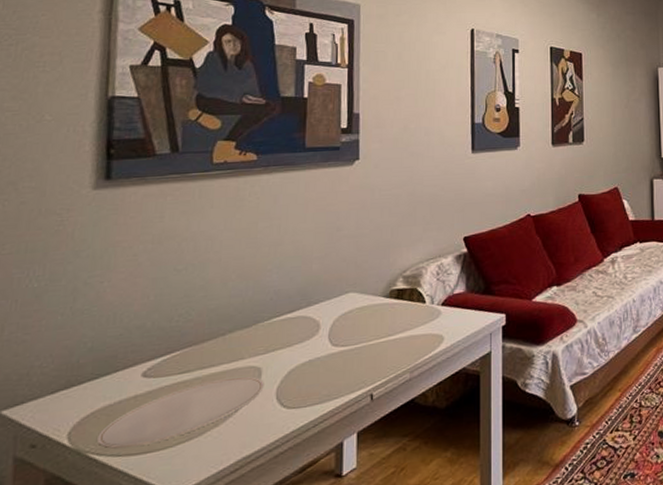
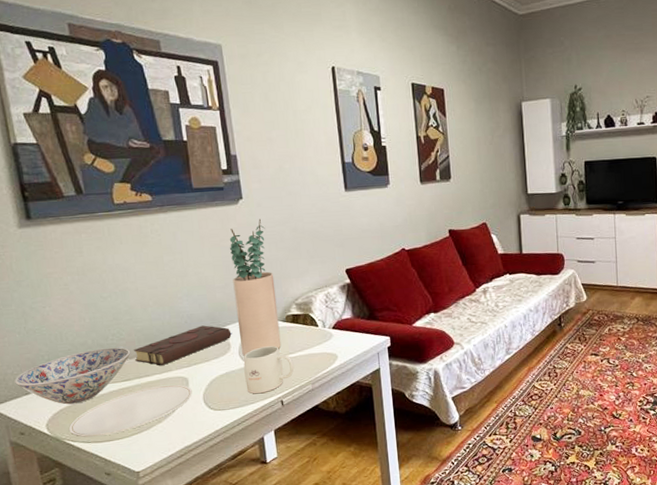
bowl: none [41,330,197,406] -> present [14,347,131,405]
book: none [201,302,325,353] -> present [134,325,233,365]
mug: none [331,326,392,387] -> present [243,346,295,394]
vase: none [332,181,382,339] -> present [229,218,282,356]

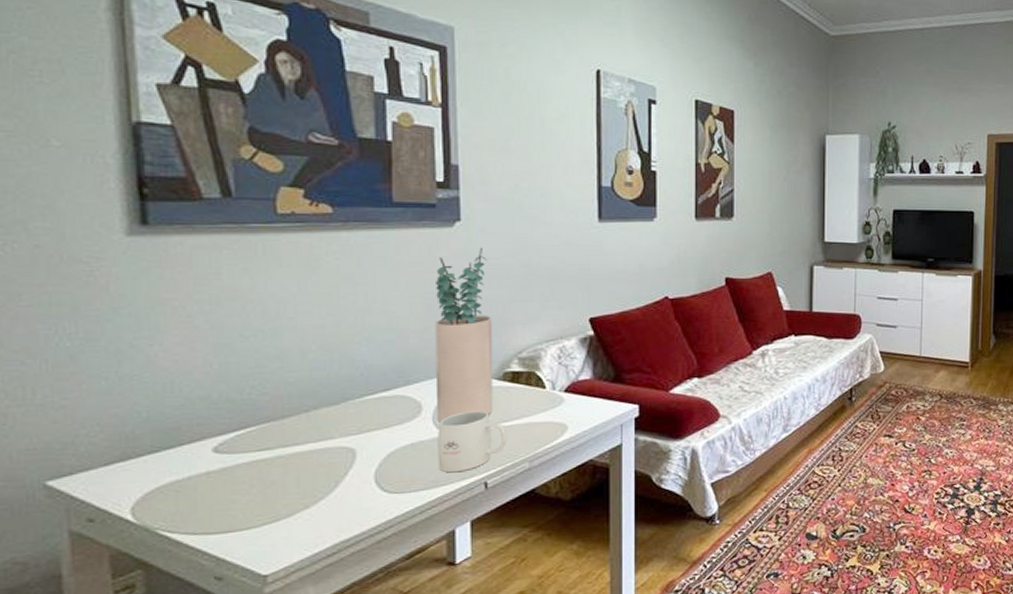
bowl: present [14,347,131,405] -> none [90,404,275,481]
plate: present [68,384,192,438] -> none [165,457,360,527]
book: present [134,325,233,365] -> none [281,380,427,431]

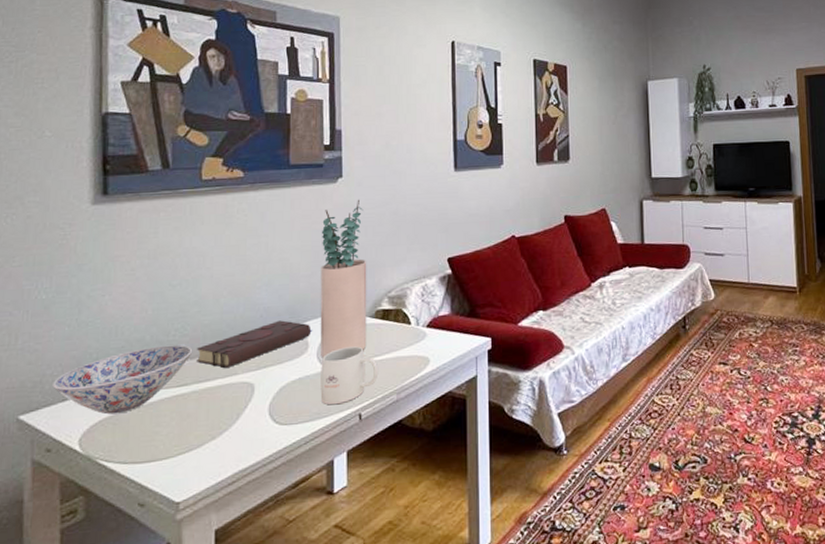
bowl: none [90,404,275,481] -> present [52,344,193,415]
book: none [281,380,427,431] -> present [197,320,313,368]

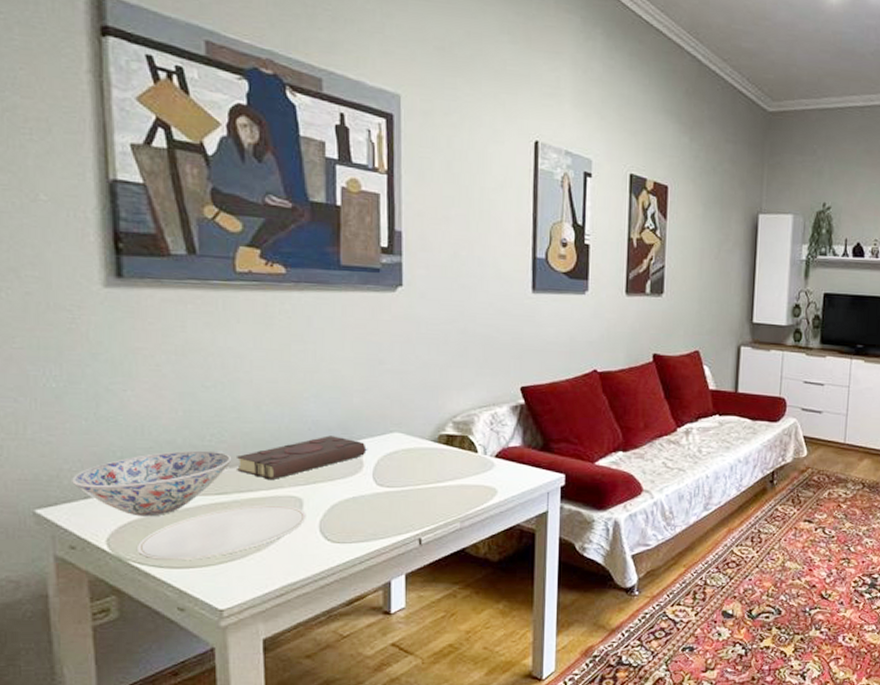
plate: none [104,391,257,457] -> present [136,504,306,561]
vase: present [320,199,367,358] -> none [376,313,430,479]
mug: present [320,346,379,406] -> none [377,470,441,528]

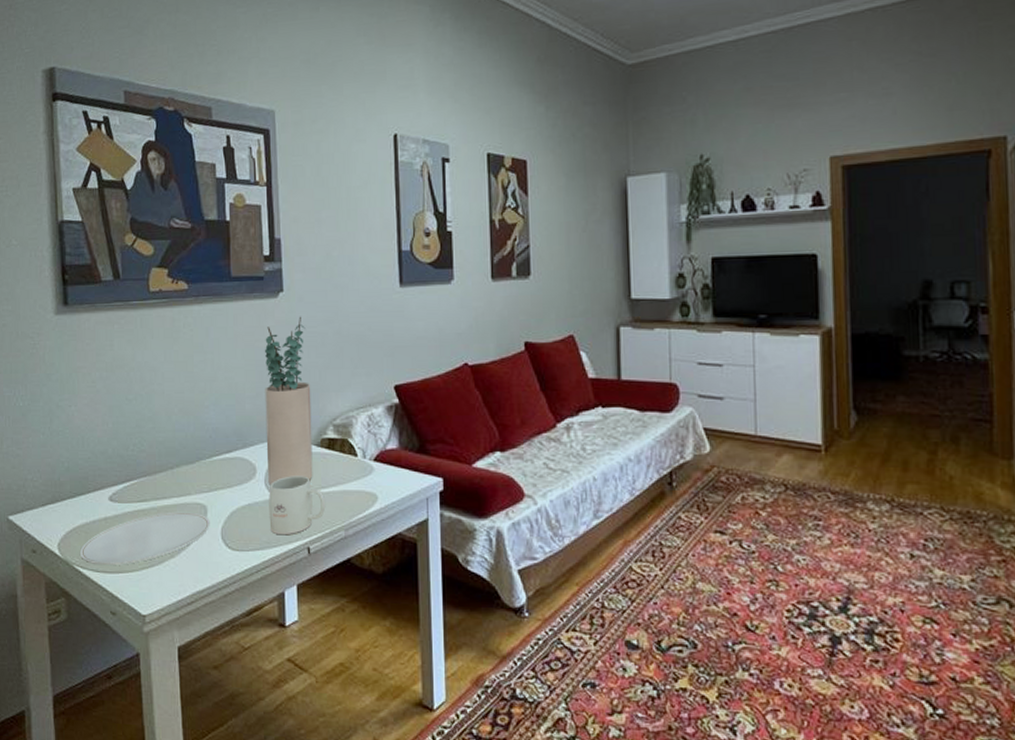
bowl: present [72,450,232,517] -> none [33,460,150,523]
book: present [237,435,368,479] -> none [154,442,260,487]
vase: none [376,313,430,479] -> present [264,316,313,485]
mug: none [377,470,441,528] -> present [269,476,326,536]

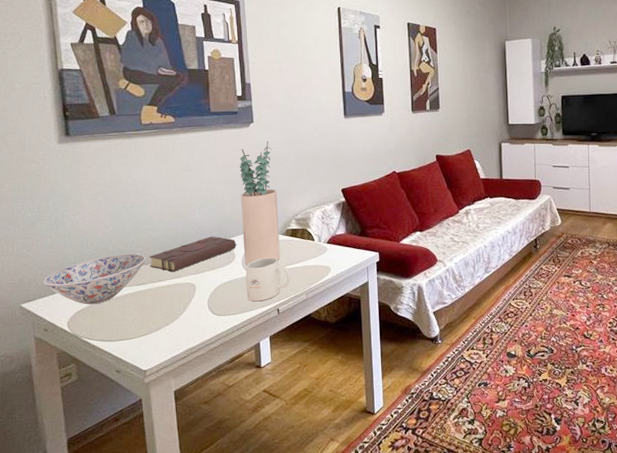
bowl: none [33,460,150,523] -> present [43,253,146,305]
plate: present [79,511,210,566] -> none [86,290,198,336]
book: none [154,442,260,487] -> present [149,236,238,272]

